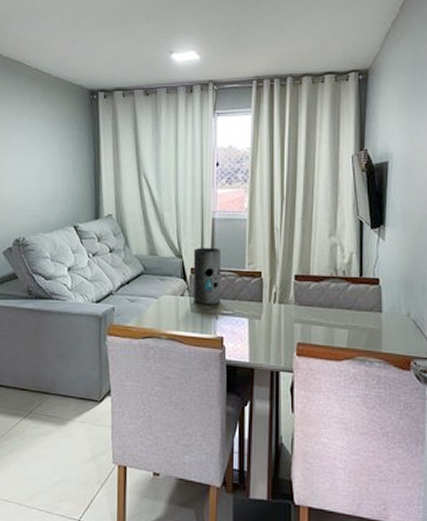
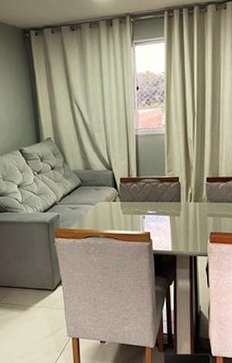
vase: present [193,247,222,304] -> none [121,159,147,207]

